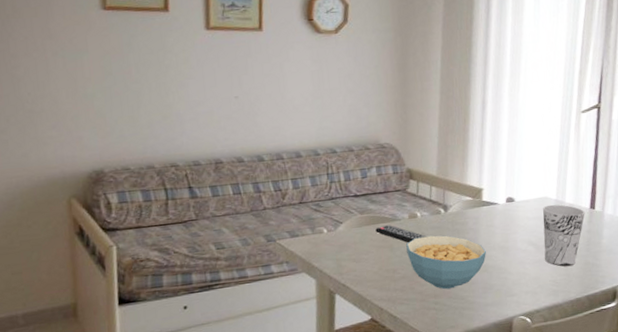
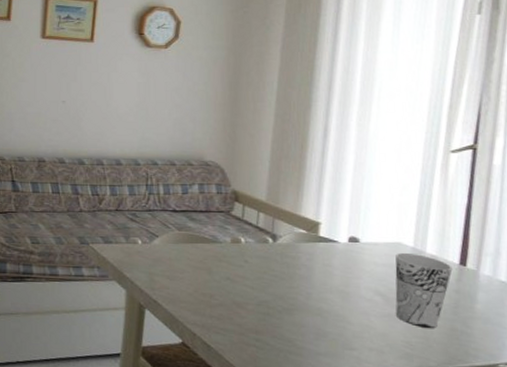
remote control: present [375,225,427,243] -> none [193,246,250,269]
cereal bowl: present [406,235,486,290] -> none [226,264,321,328]

